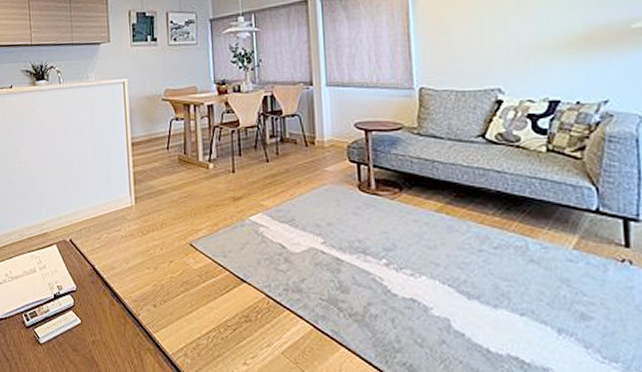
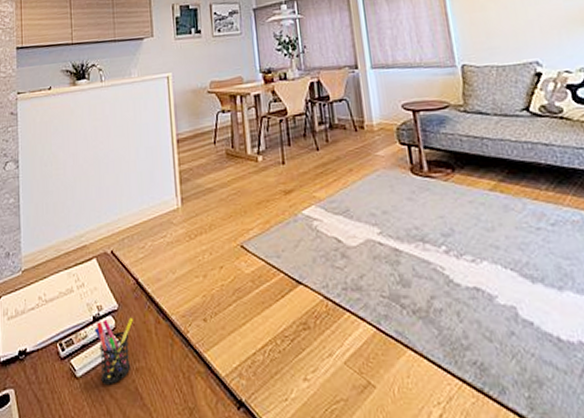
pen holder: none [55,298,90,353] -> present [94,317,133,386]

